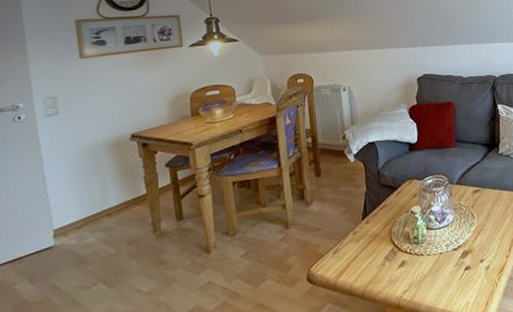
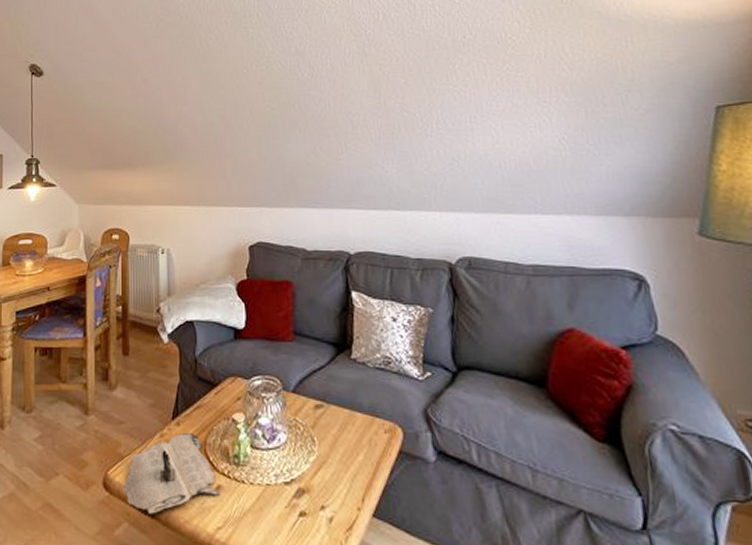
magazine: none [324,226,405,293] -> present [123,432,220,514]

